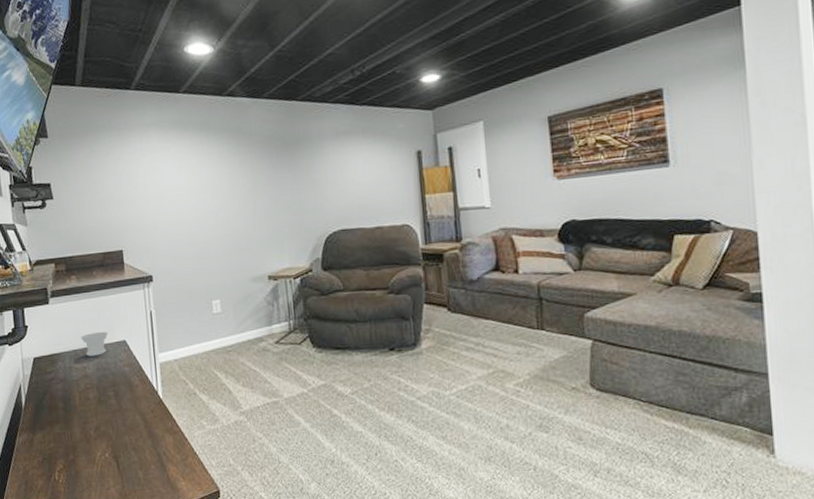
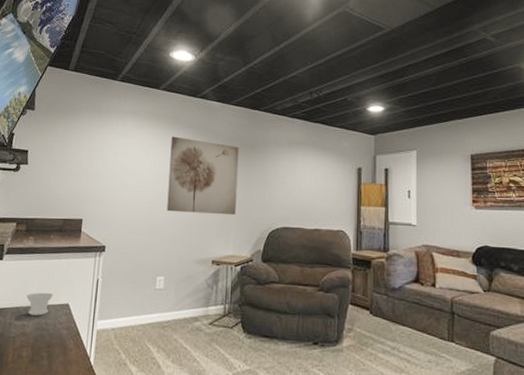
wall art: none [202,144,286,230] -> present [167,136,239,216]

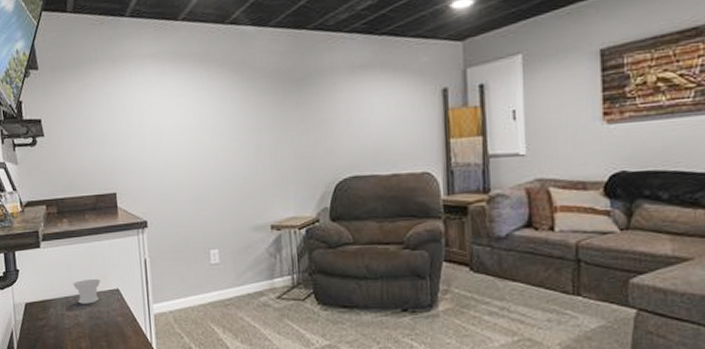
wall art: present [167,136,239,216] -> none [202,78,292,173]

